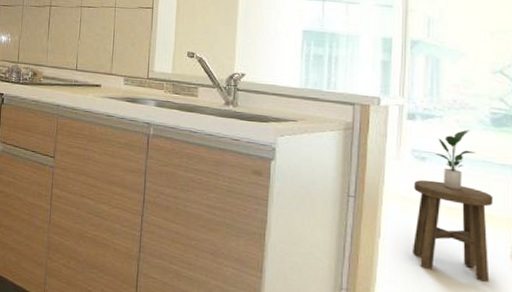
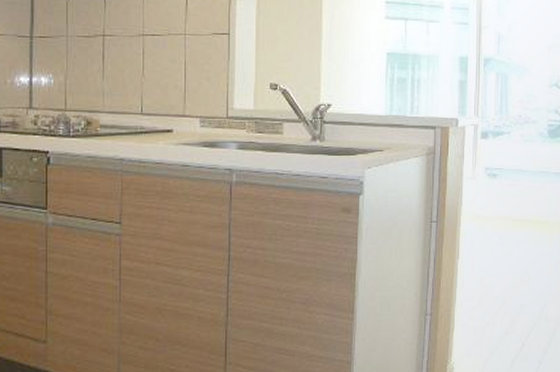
stool: present [413,179,494,283] -> none [486,196,550,285]
potted plant: present [435,129,476,190] -> none [504,143,537,202]

